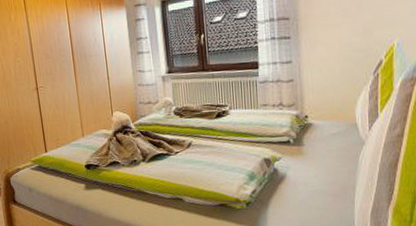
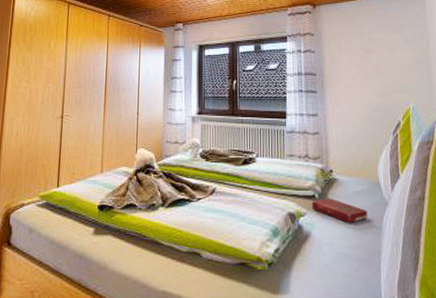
book: none [286,142,343,164] -> present [311,198,367,223]

